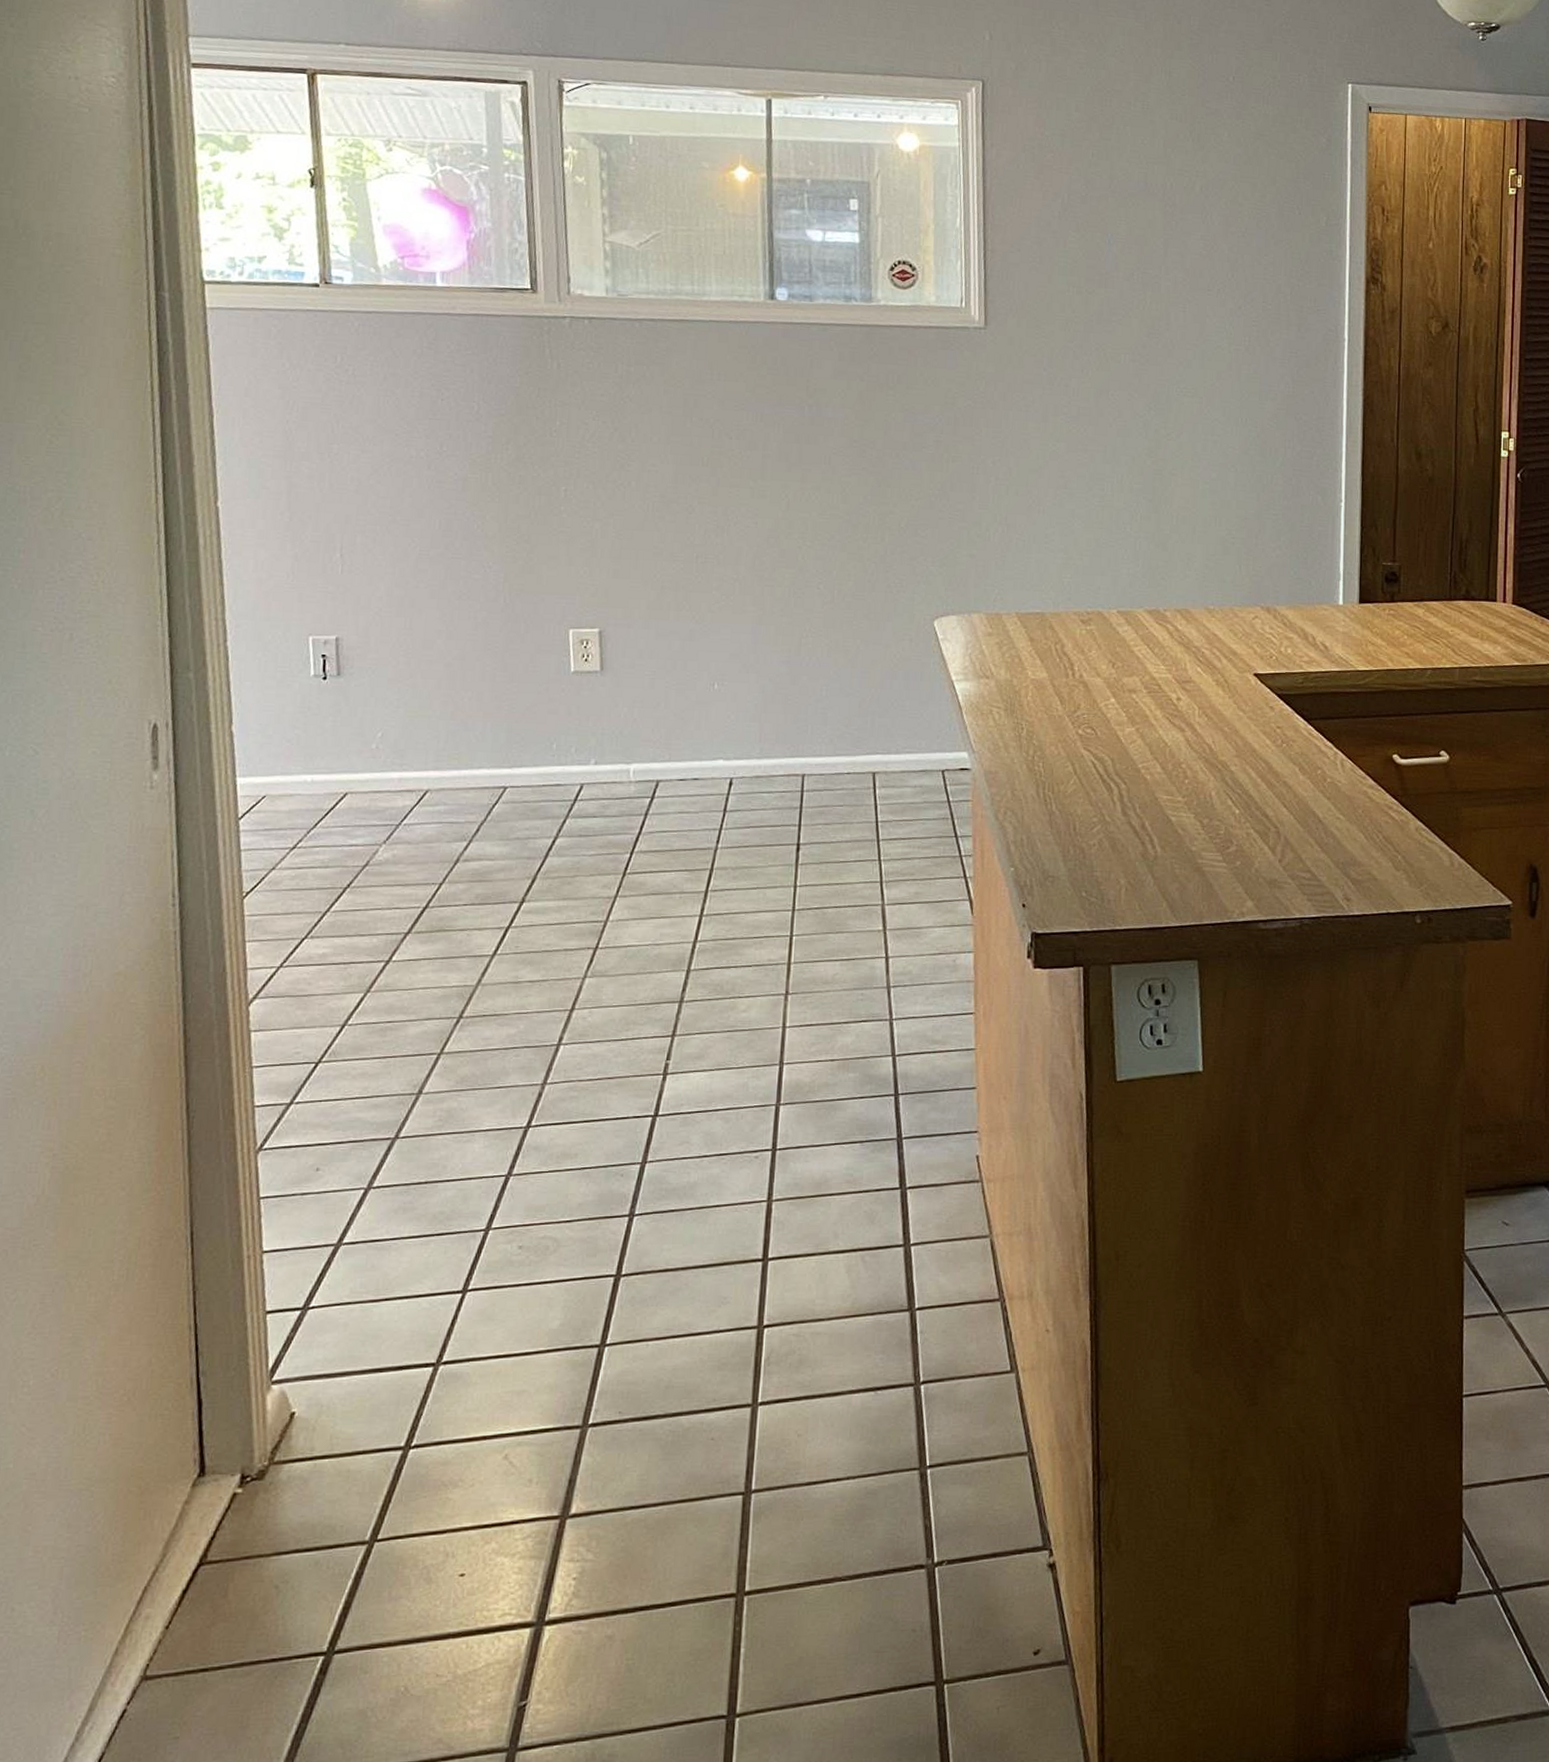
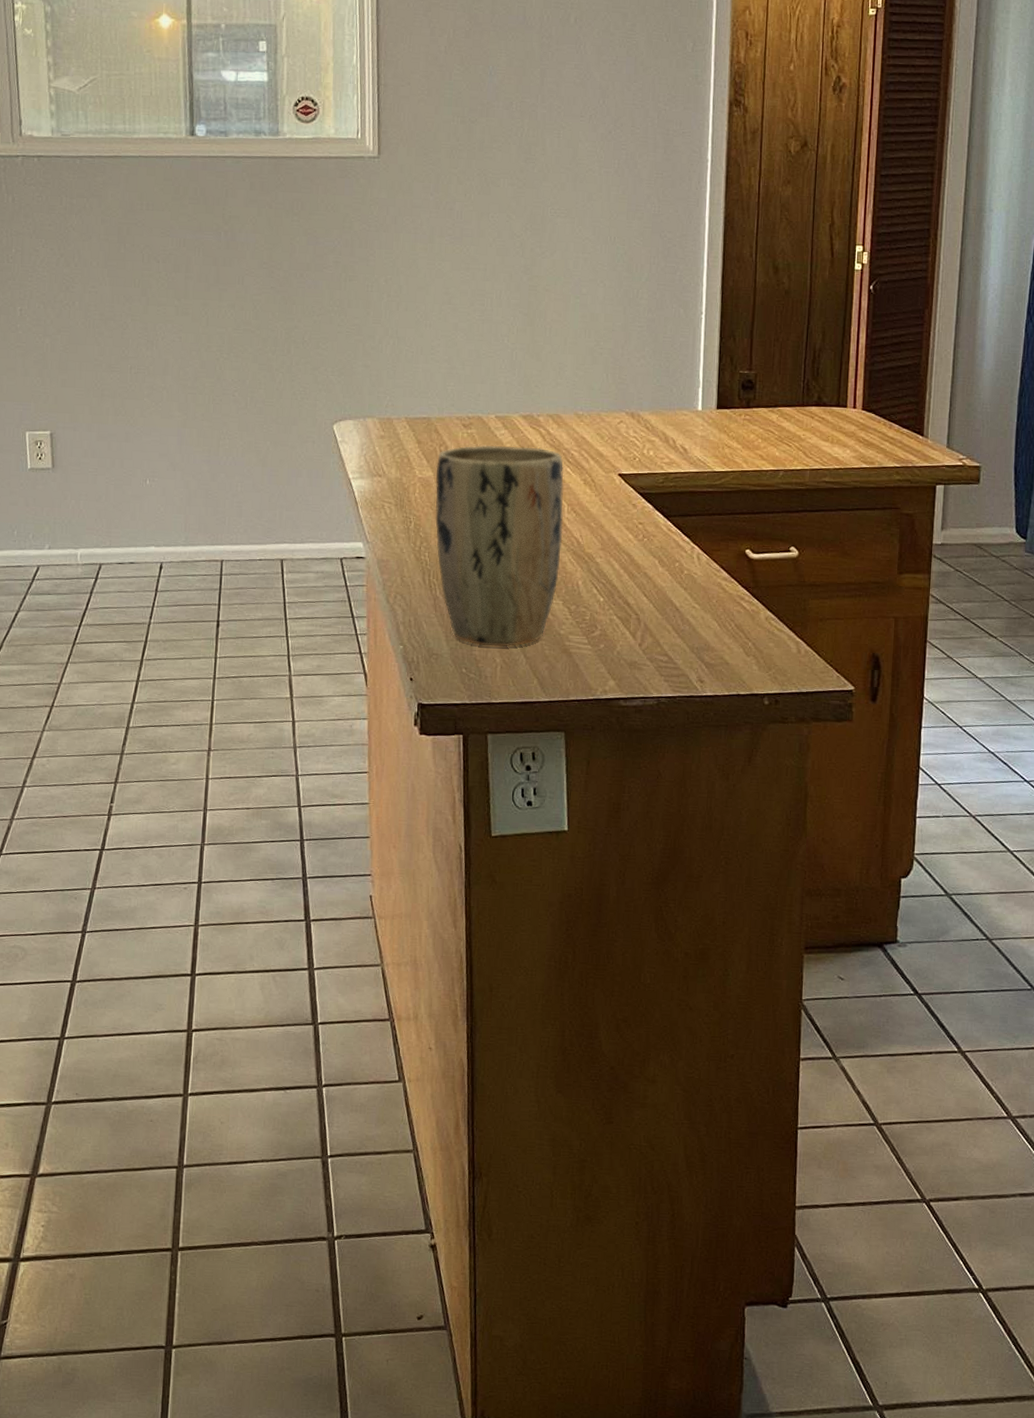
plant pot: none [1050,642,1194,867] -> present [435,445,564,647]

